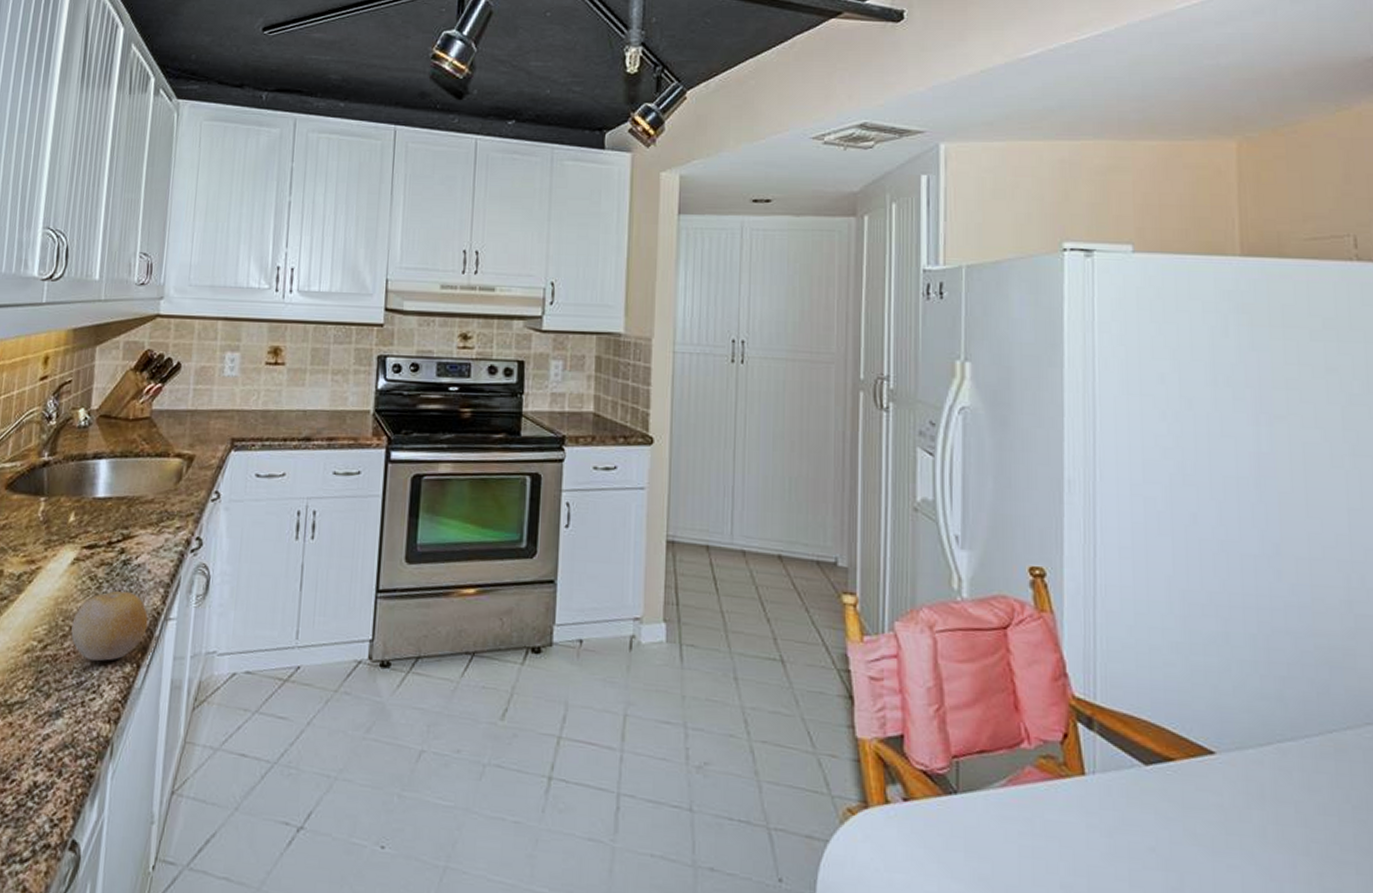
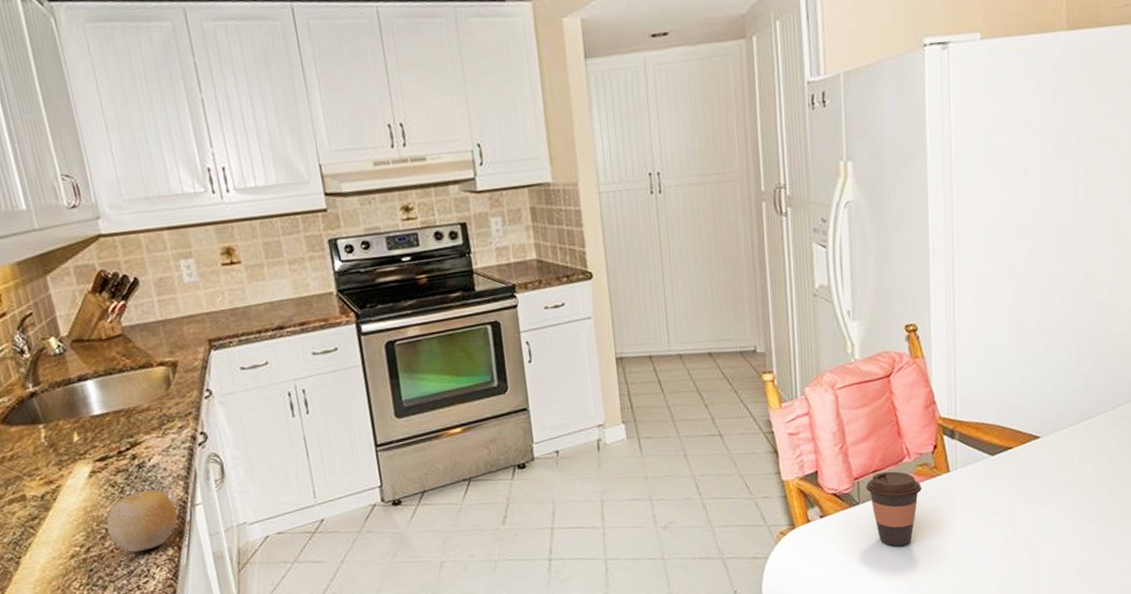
coffee cup: none [968,755,1046,867] -> present [866,471,922,546]

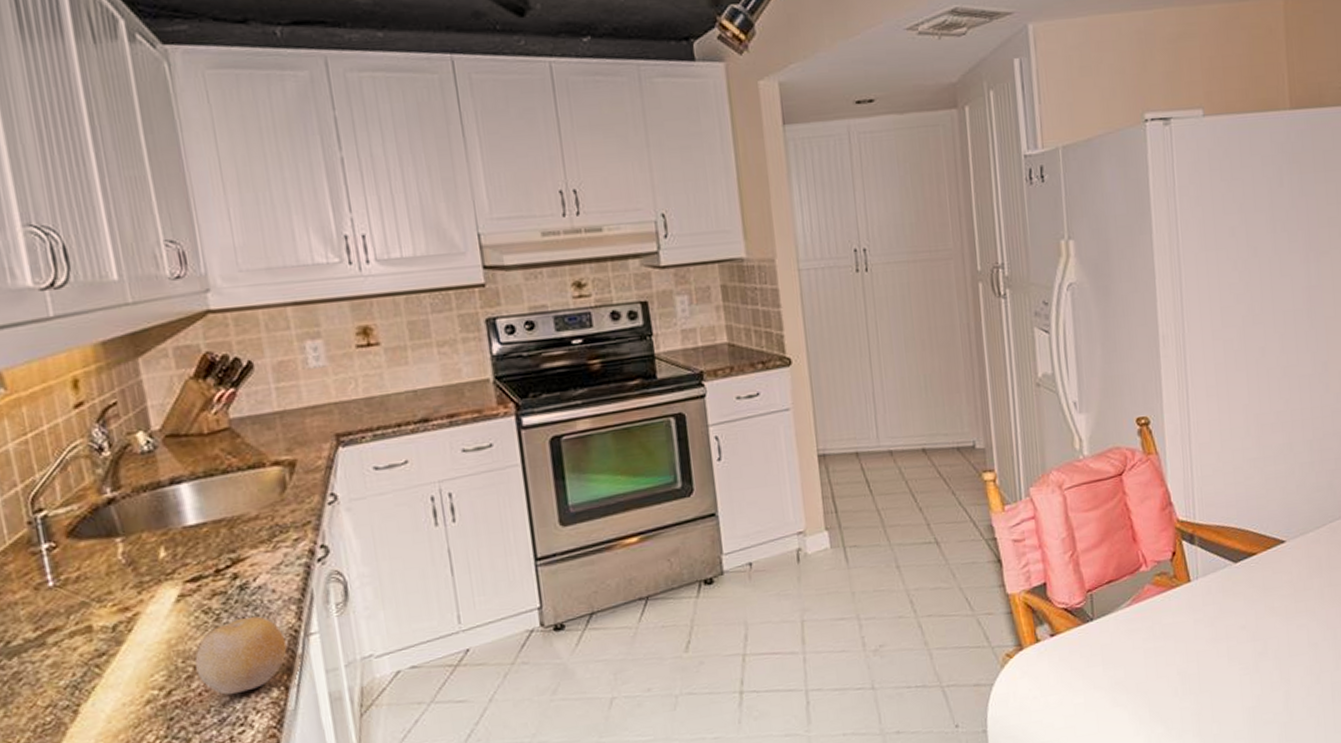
coffee cup: present [866,471,922,546] -> none [1100,581,1162,668]

